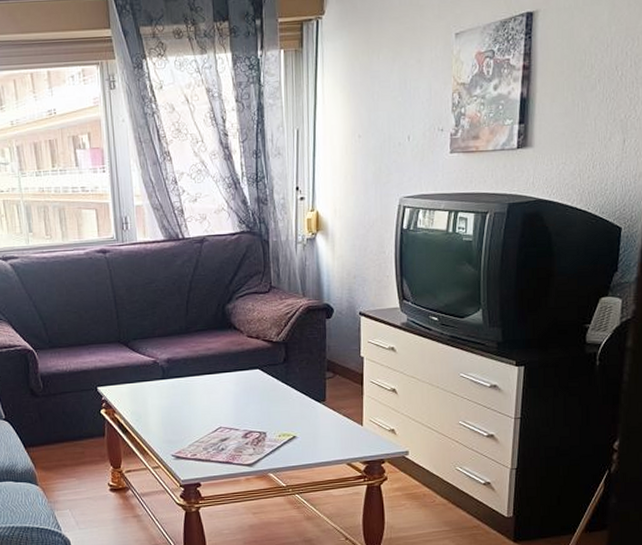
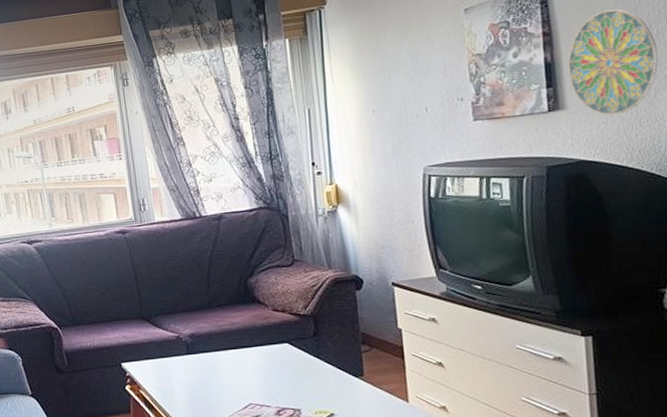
decorative plate: none [539,47,619,156] -> present [567,9,659,116]

